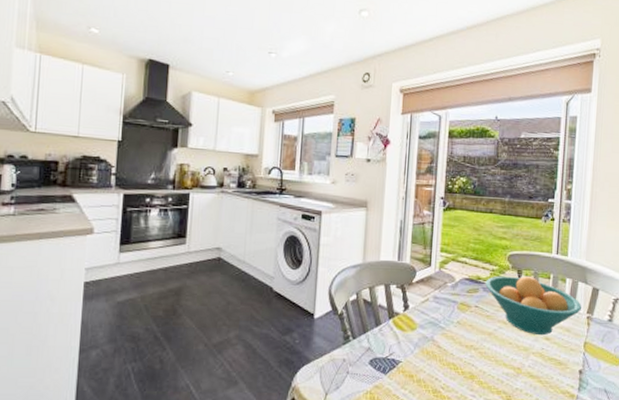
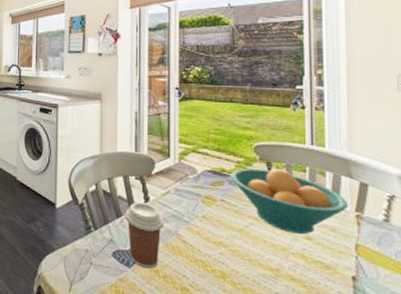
coffee cup: none [384,310,422,374] -> present [125,202,165,269]

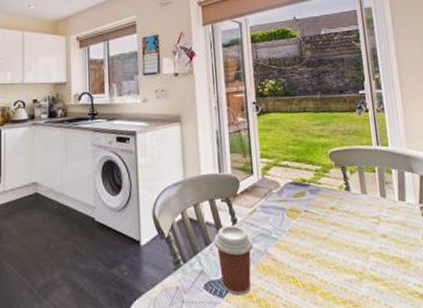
fruit bowl: present [231,168,348,235] -> none [311,171,413,234]

